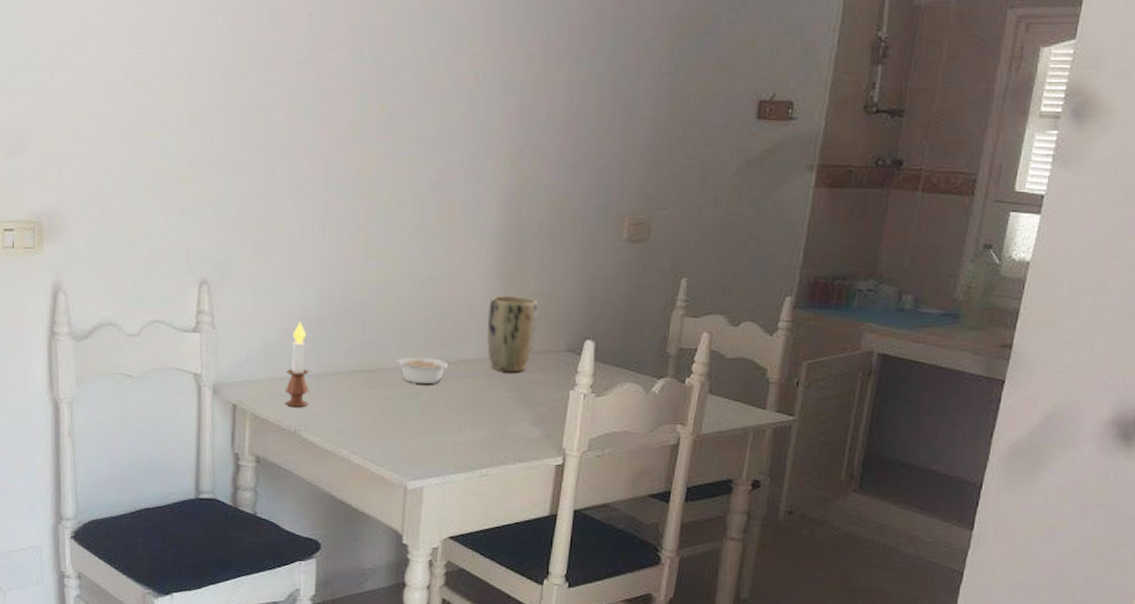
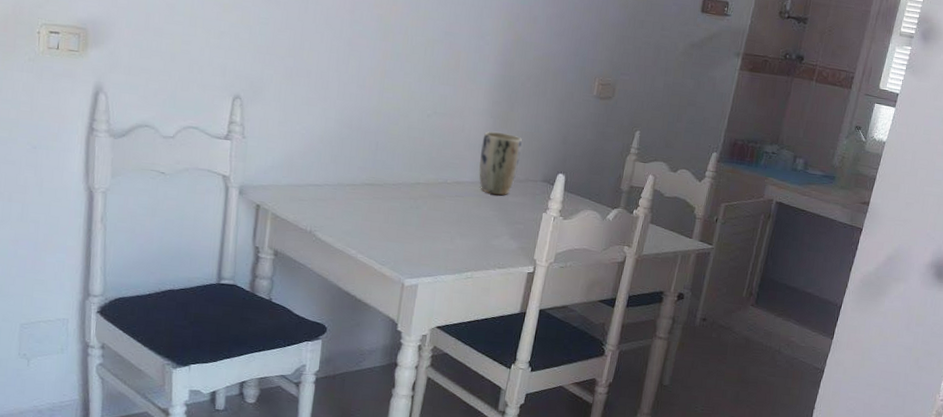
candle: present [284,321,310,407] -> none [304,138,327,211]
legume: present [396,356,449,385] -> none [402,175,446,200]

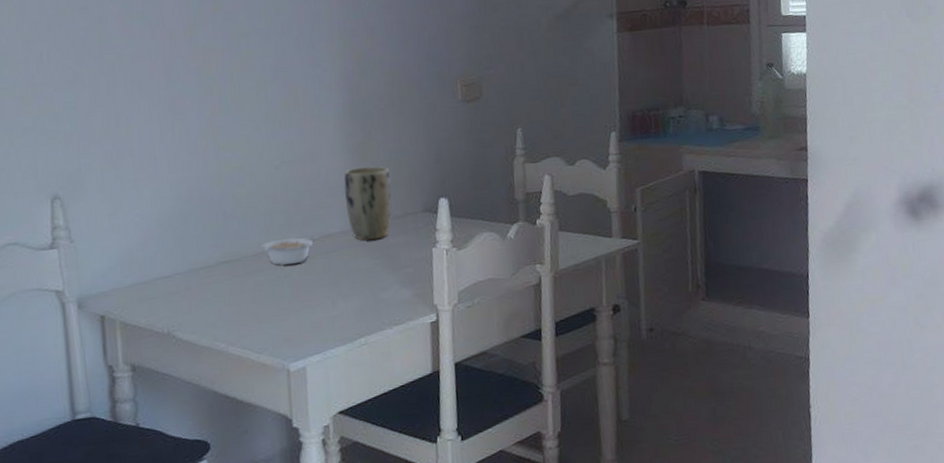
legume: none [402,175,446,200] -> present [261,237,314,265]

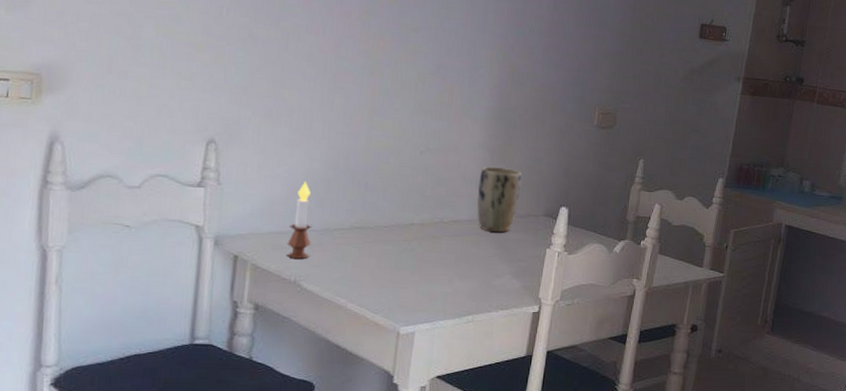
candle: none [152,222,178,308] -> present [287,181,313,259]
legume: present [261,237,314,265] -> none [395,216,442,241]

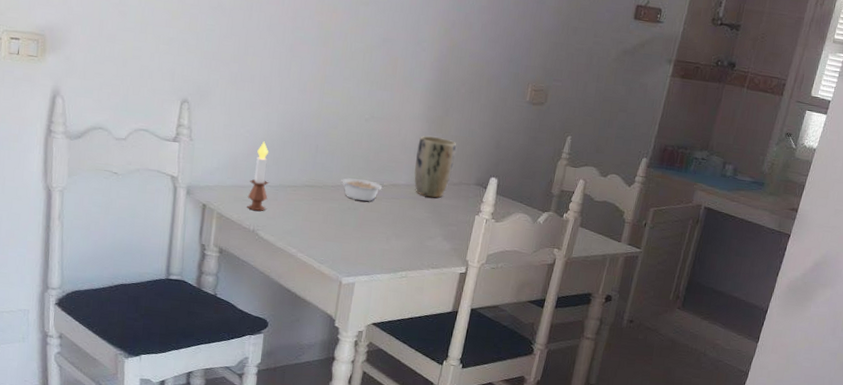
legume: none [395,216,442,241] -> present [341,178,383,202]

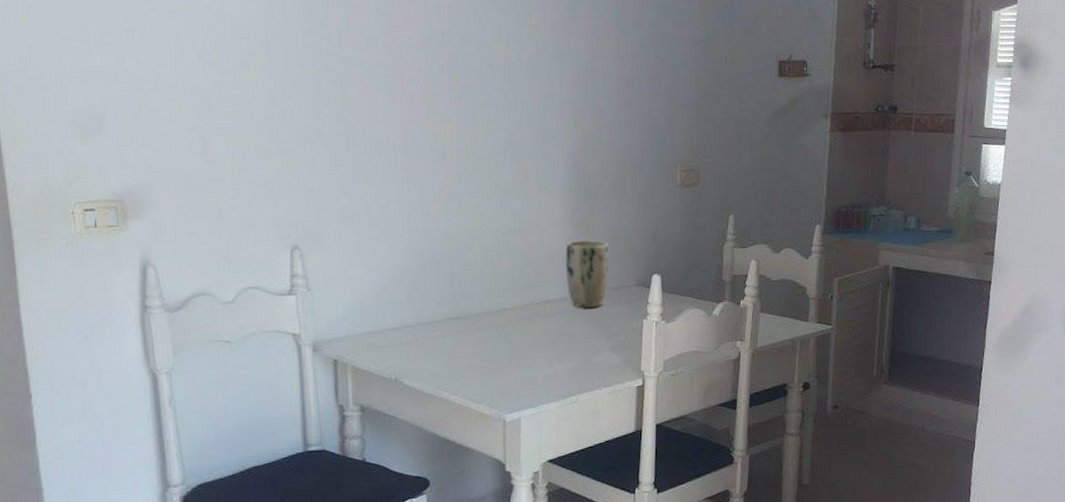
candle: present [247,141,269,211] -> none [383,277,407,356]
legume: present [341,178,383,202] -> none [486,300,534,326]

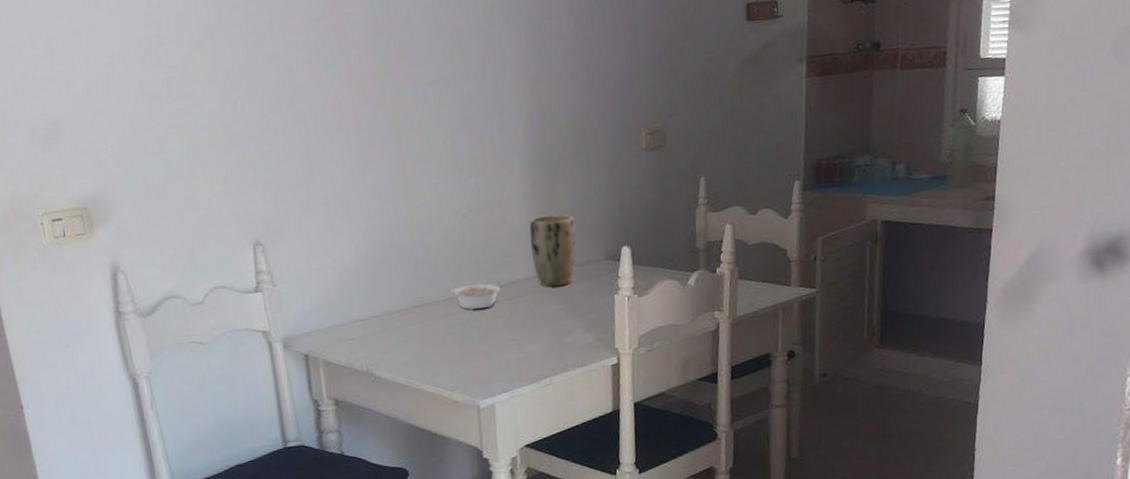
legume: none [486,300,534,326] -> present [451,283,501,310]

